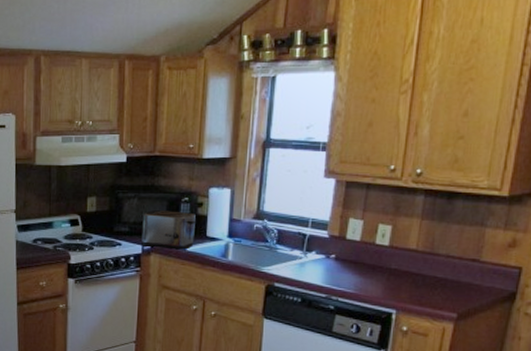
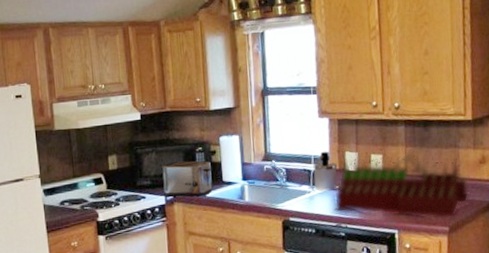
soap dispenser: none [308,215,337,259] -> present [313,151,338,191]
architectural model: none [327,218,493,303] -> present [334,150,470,218]

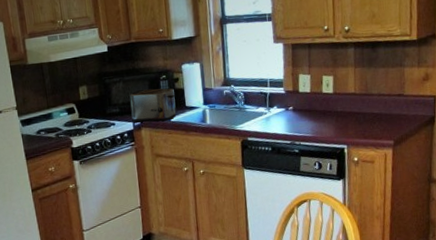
soap dispenser: present [313,151,338,191] -> none [269,74,292,112]
architectural model: present [334,150,470,218] -> none [288,70,414,133]

